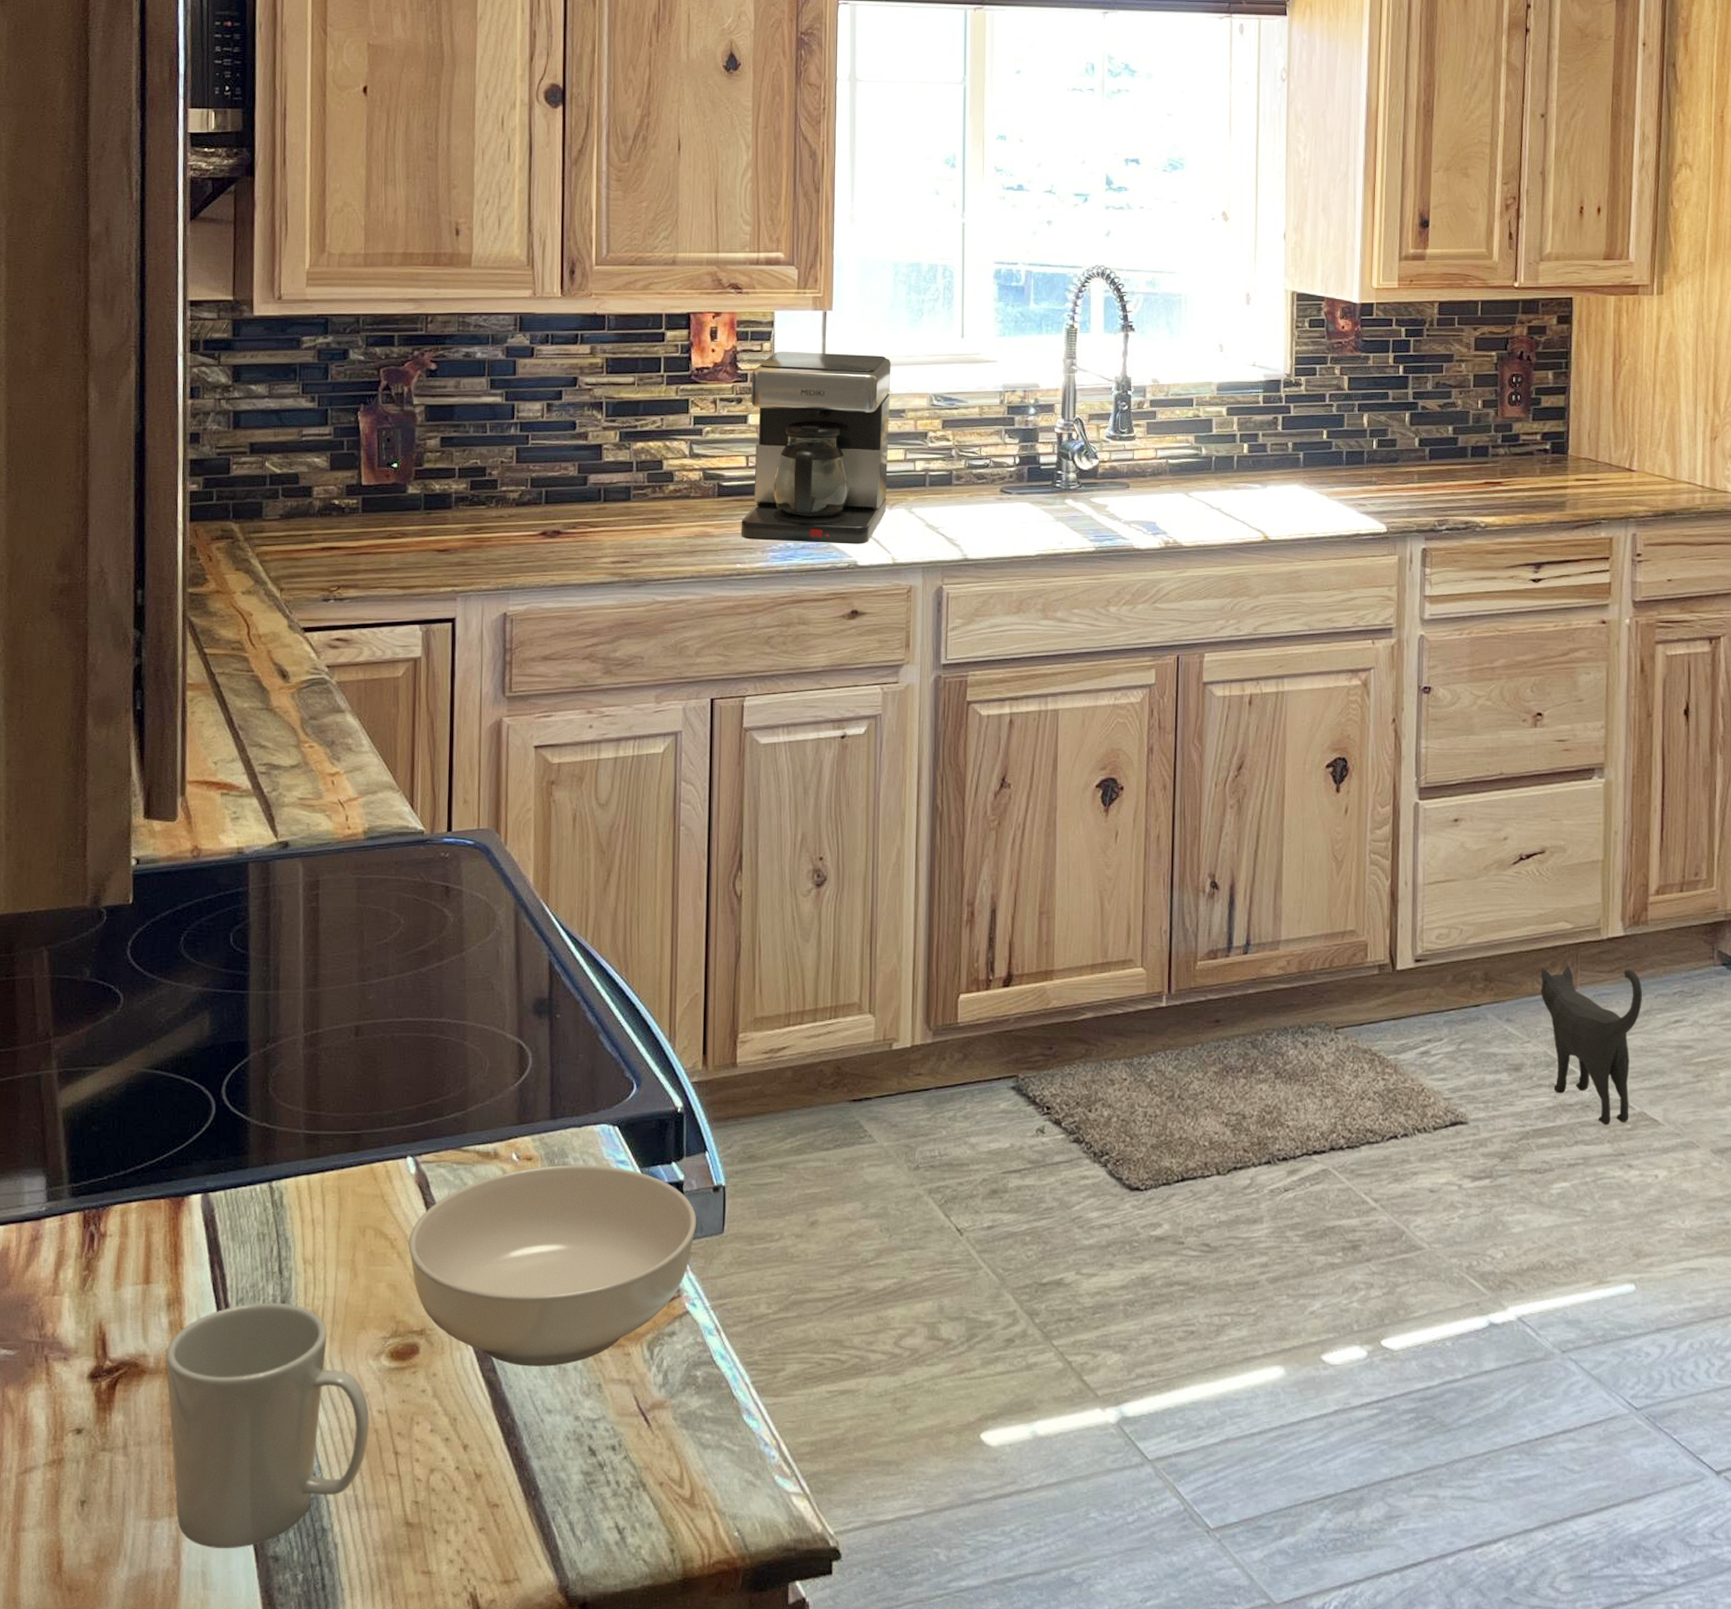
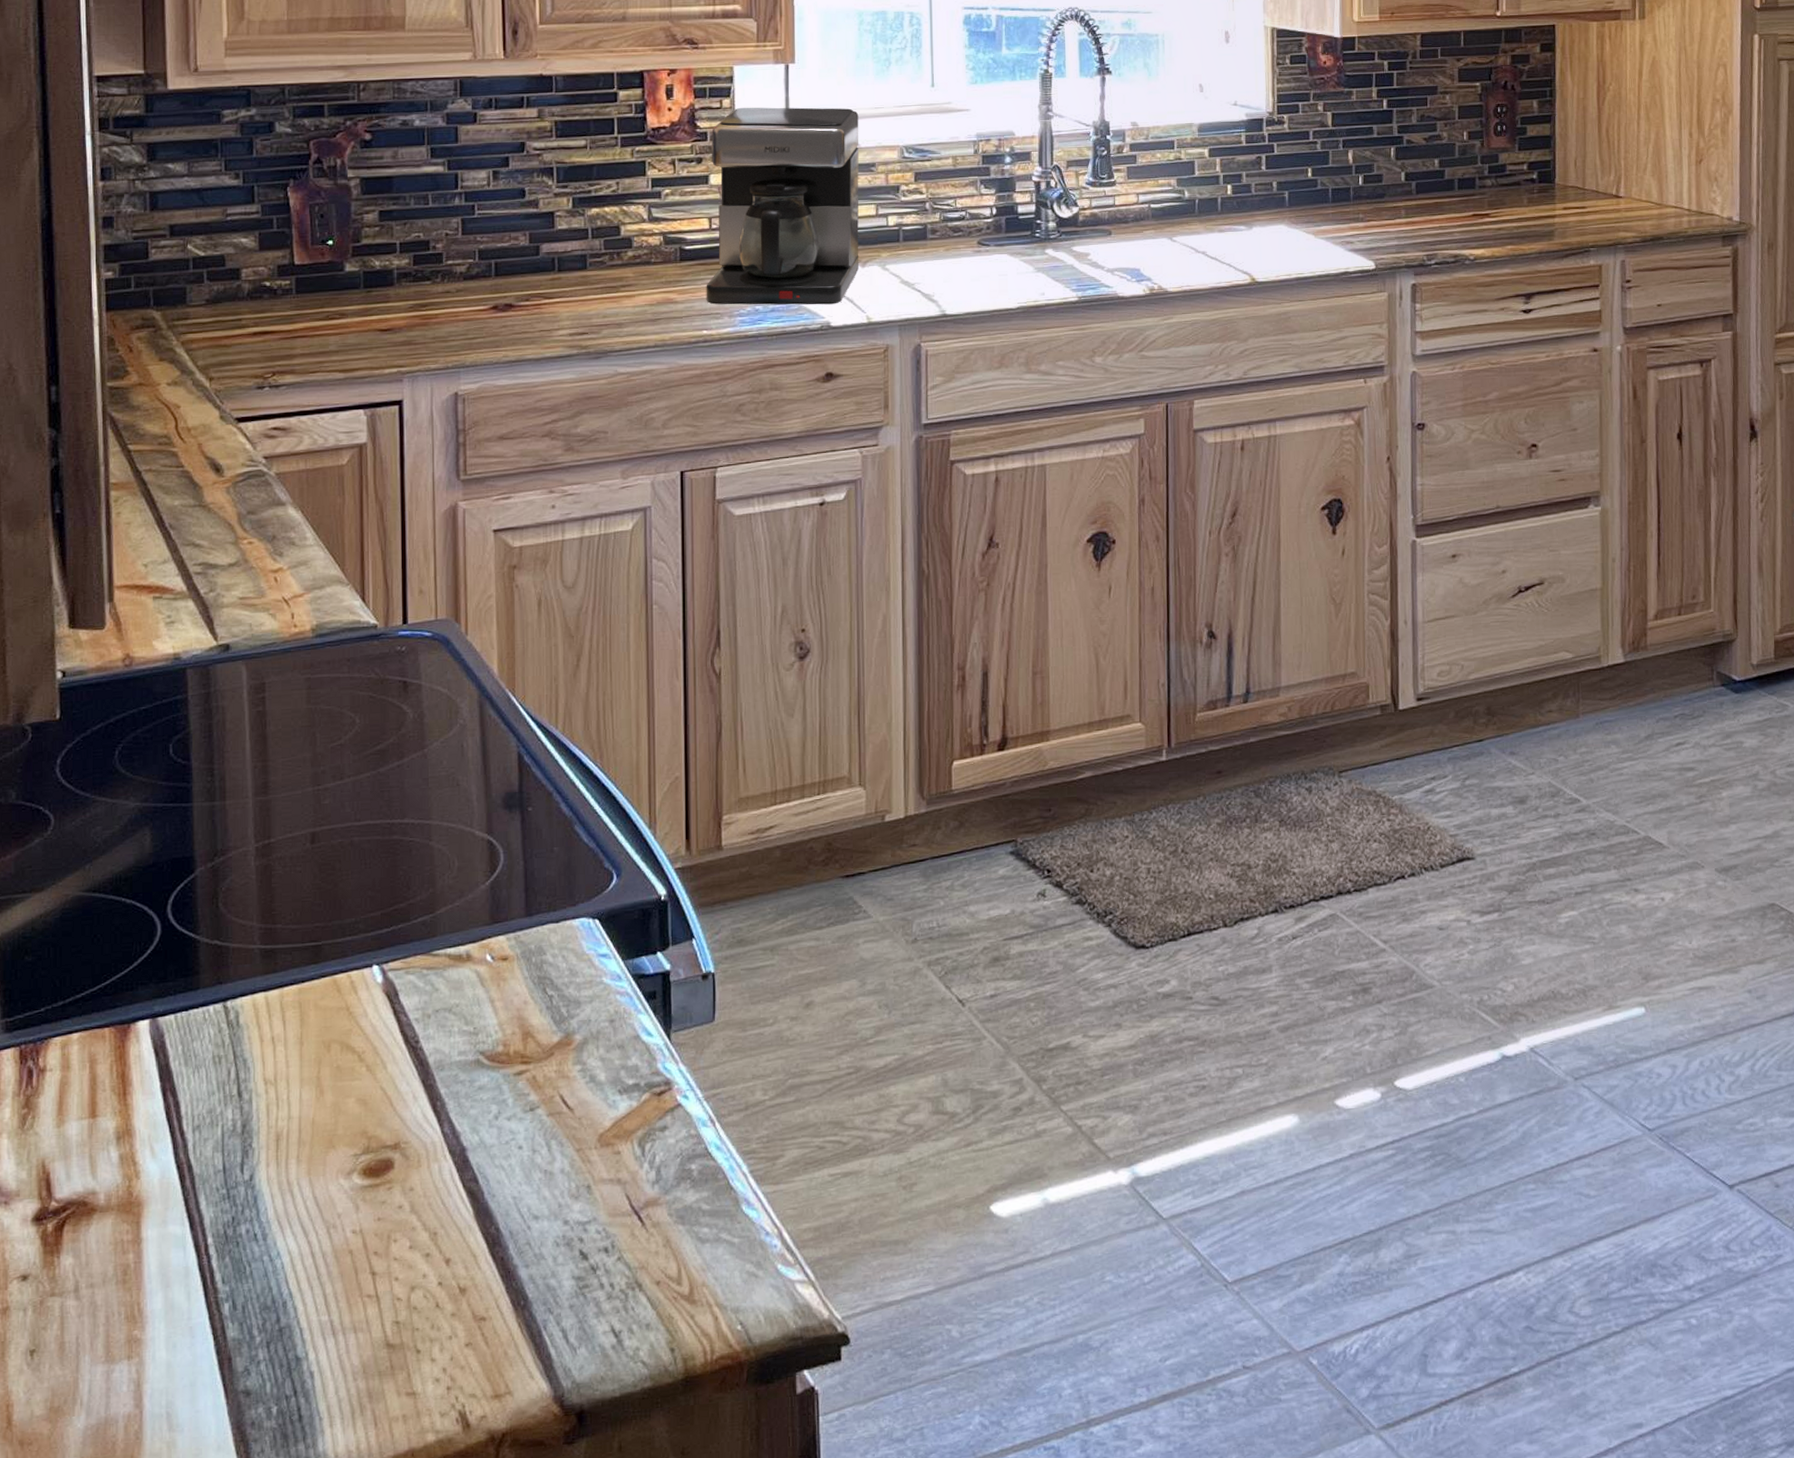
mug: present [166,1302,369,1548] -> none [118,1126,343,1388]
bowl: present [408,1164,697,1367] -> none [378,960,686,1174]
cat: present [1541,965,1643,1125] -> none [1543,695,1645,852]

